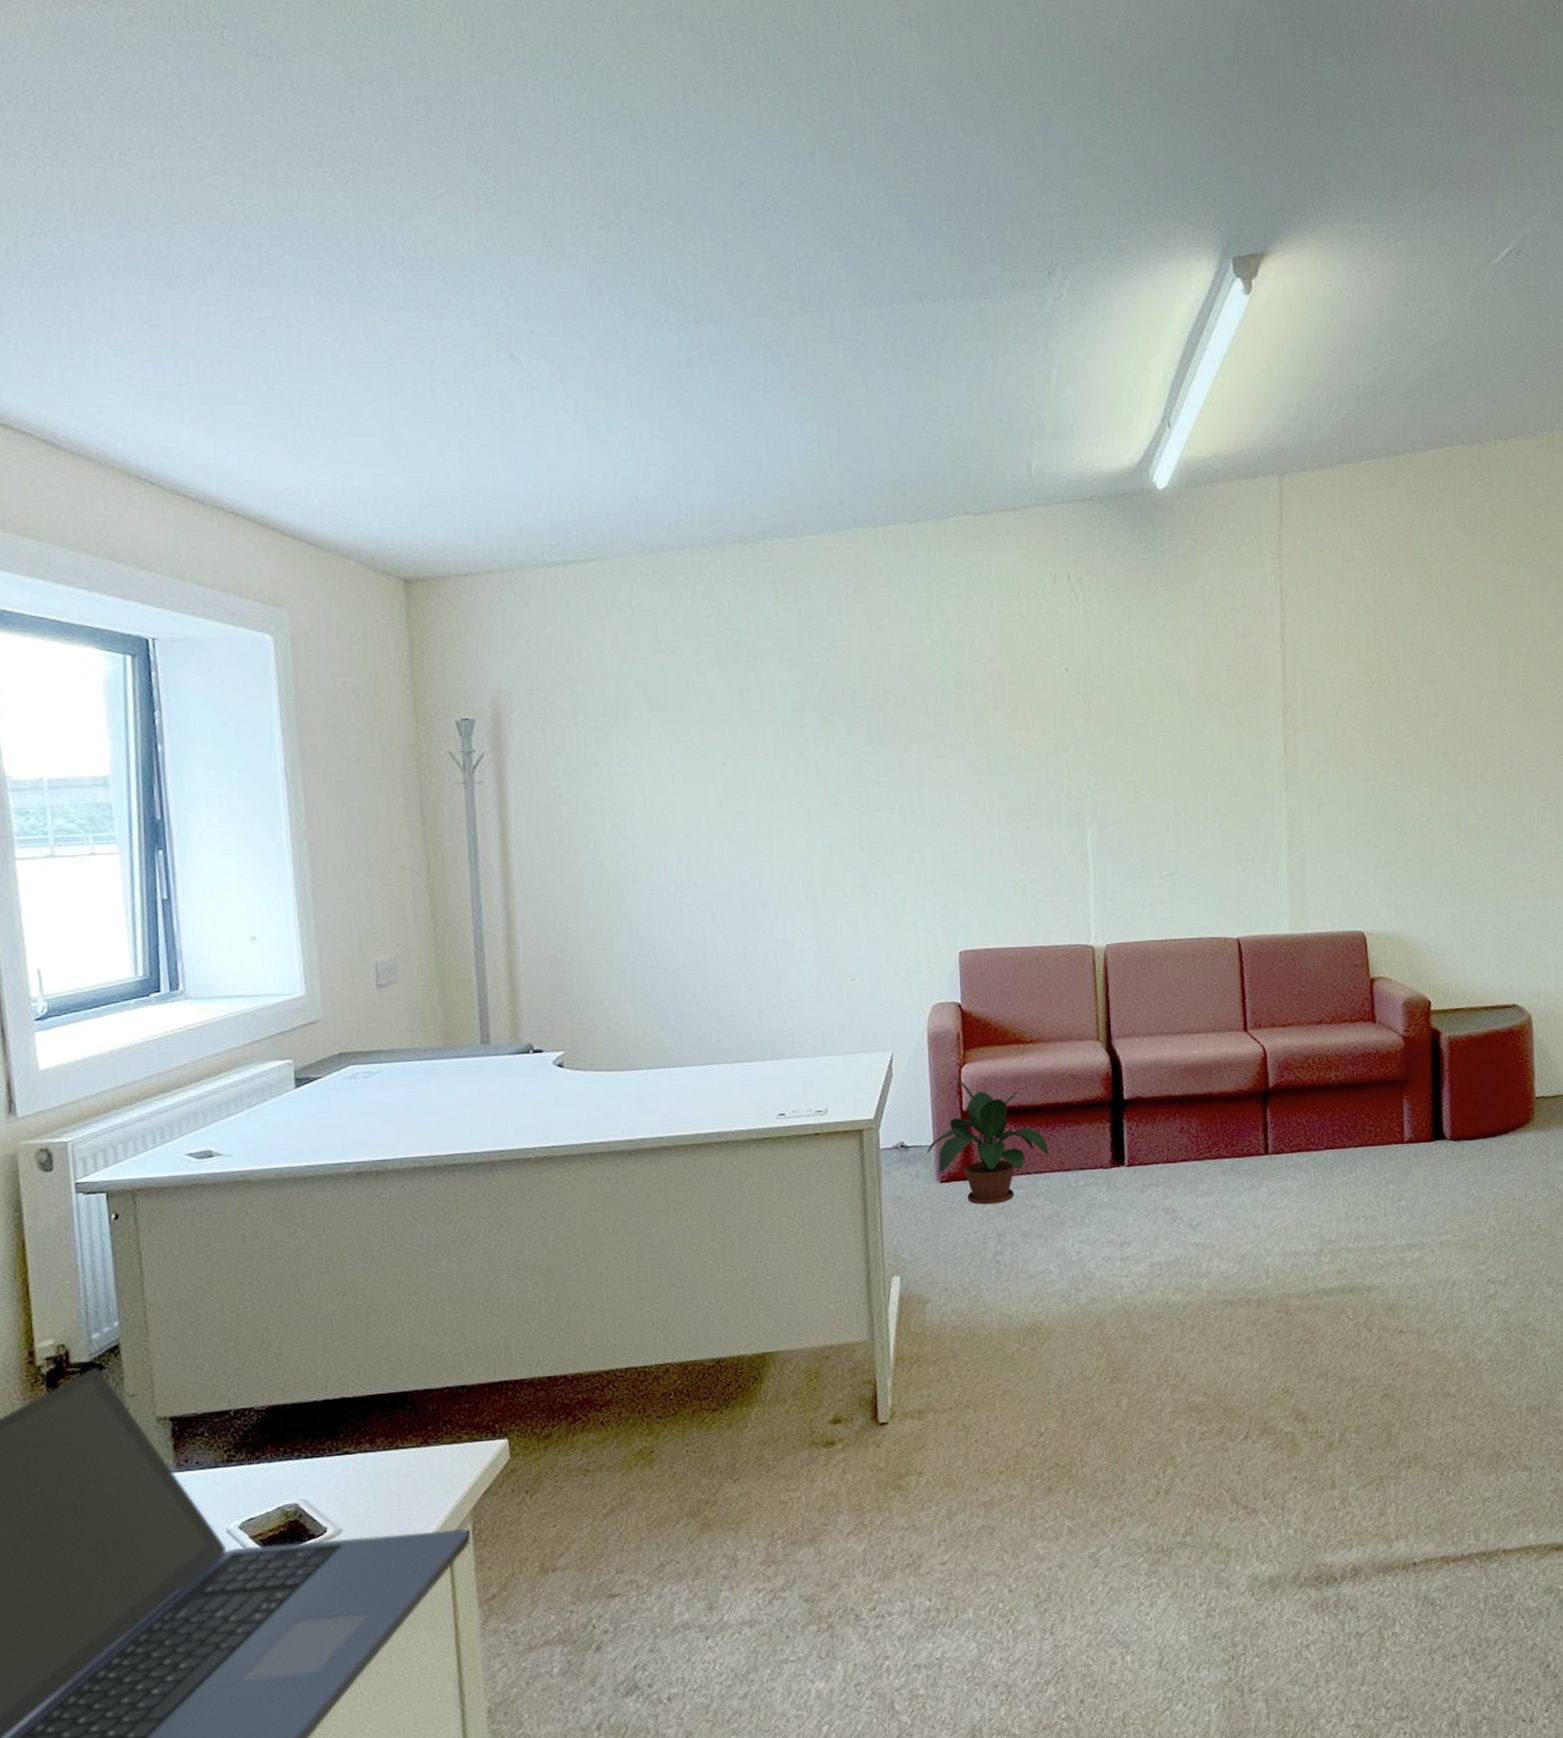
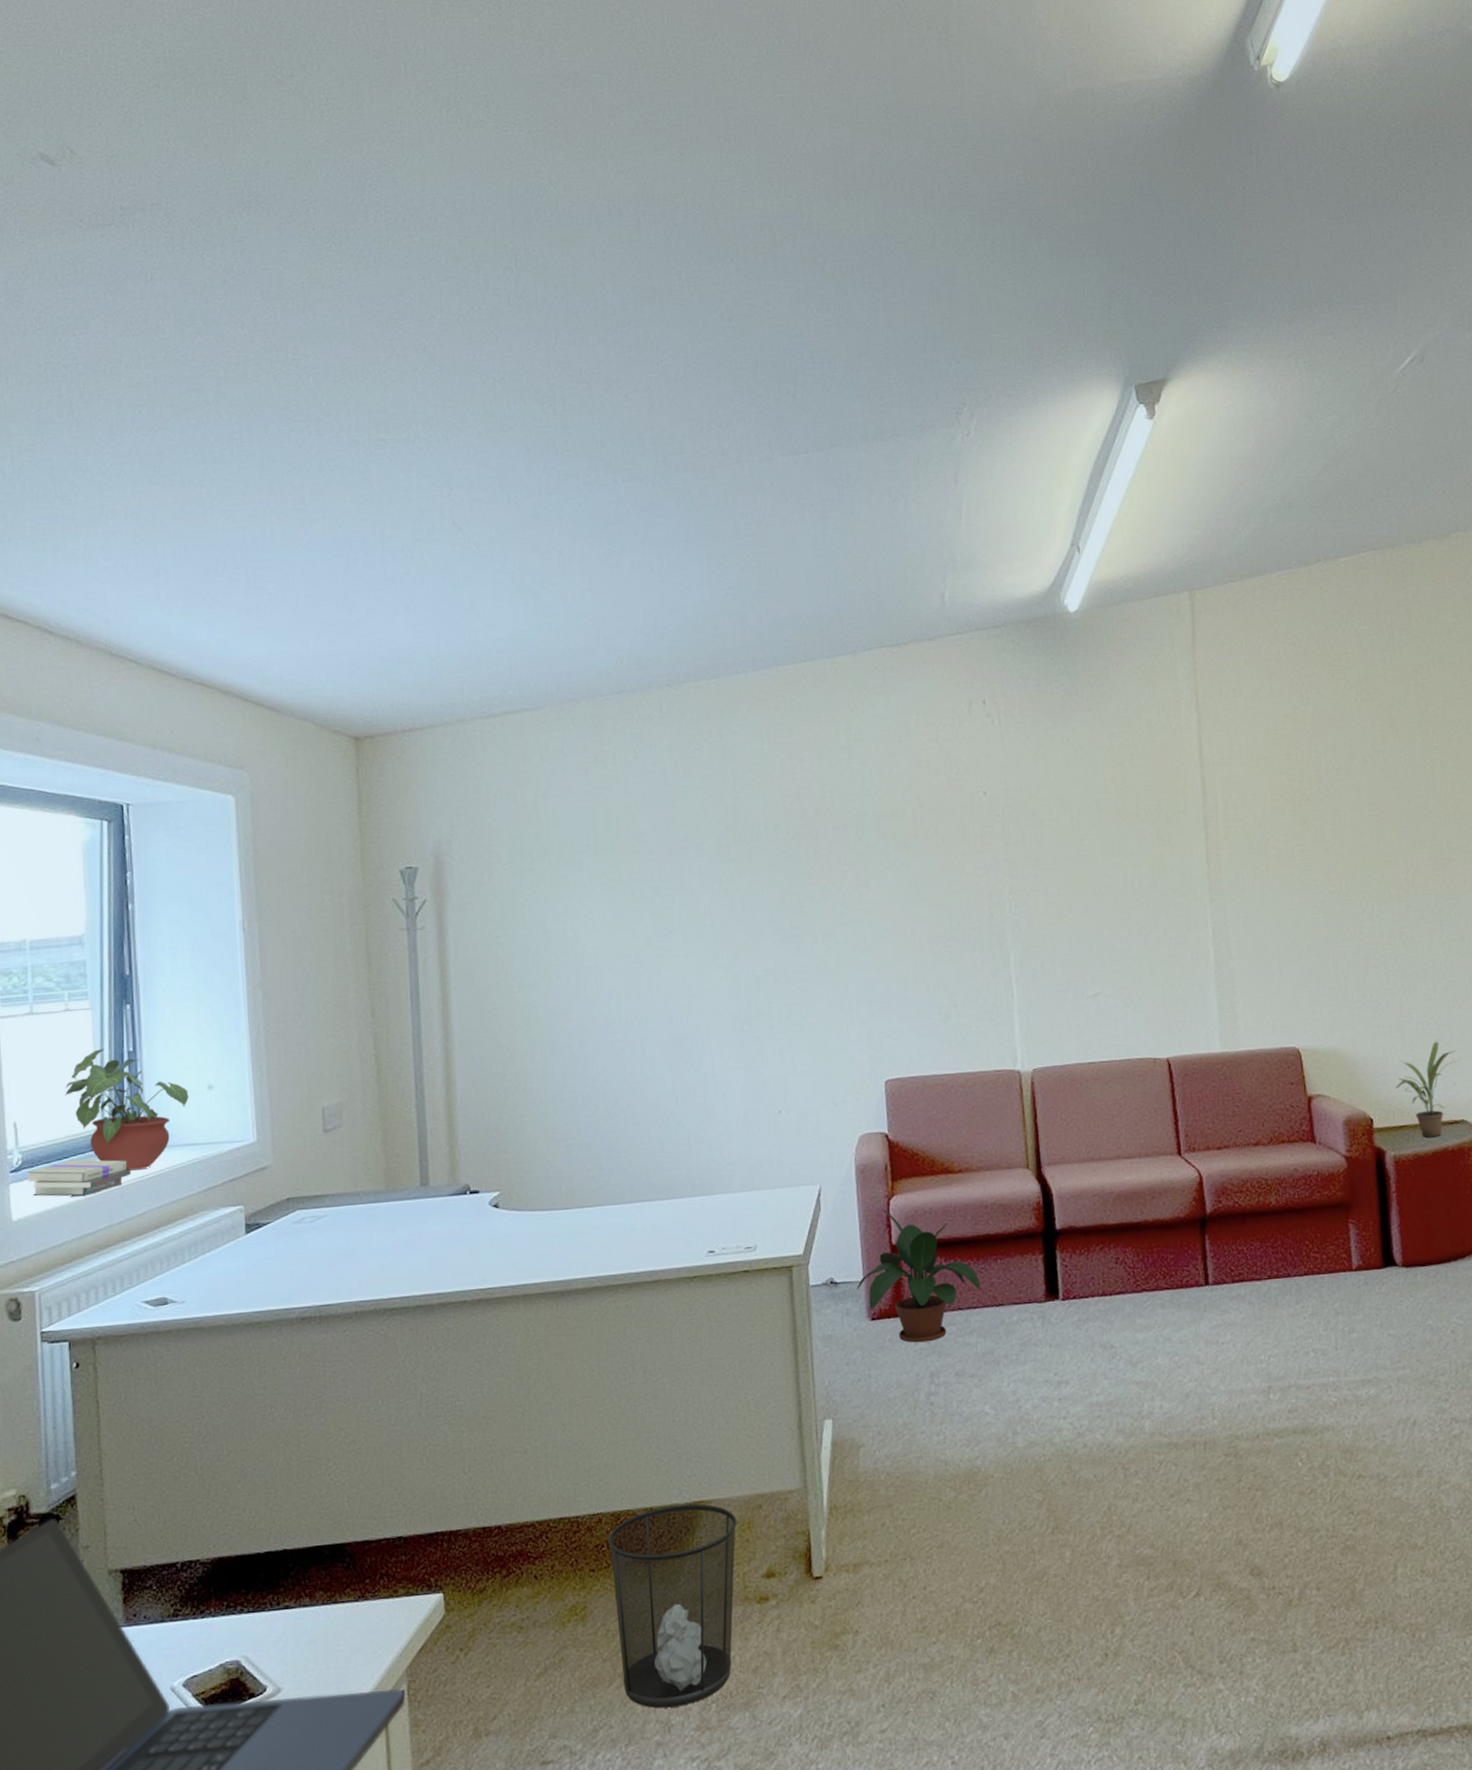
books: none [54,1009,169,1047] -> present [27,1159,131,1197]
potted plant: none [93,895,230,1022] -> present [65,1049,189,1171]
waste bin: none [676,1354,805,1545] -> present [608,1503,737,1709]
potted plant: none [1453,929,1513,1021] -> present [1395,1041,1458,1138]

